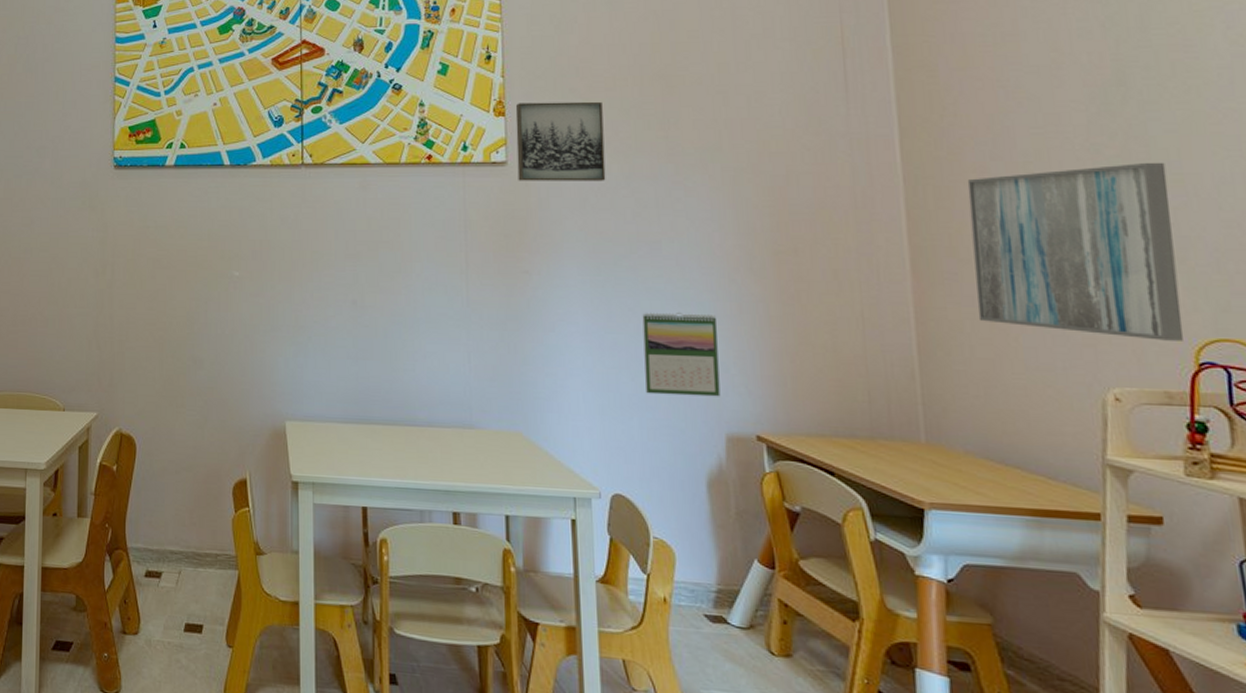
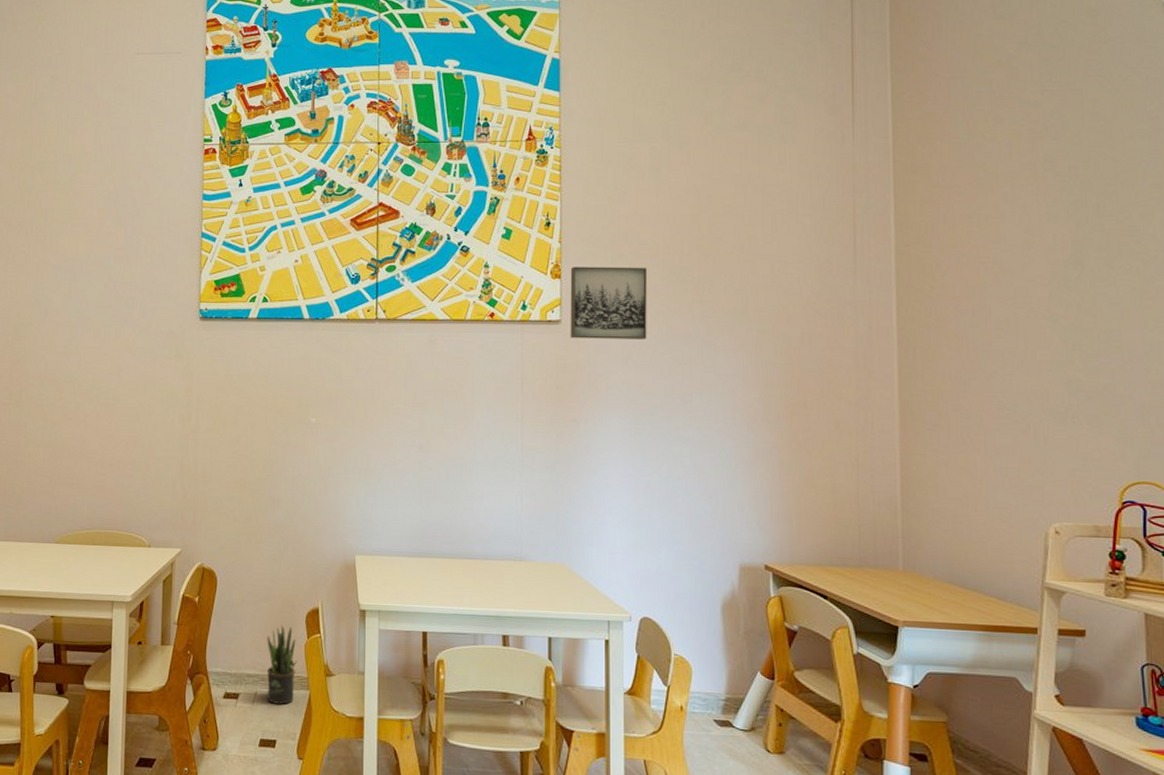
potted plant: none [191,497,224,585] -> present [267,625,297,705]
calendar: present [642,312,721,397] -> none [673,457,736,532]
wall art: present [967,162,1184,341] -> none [949,330,1113,483]

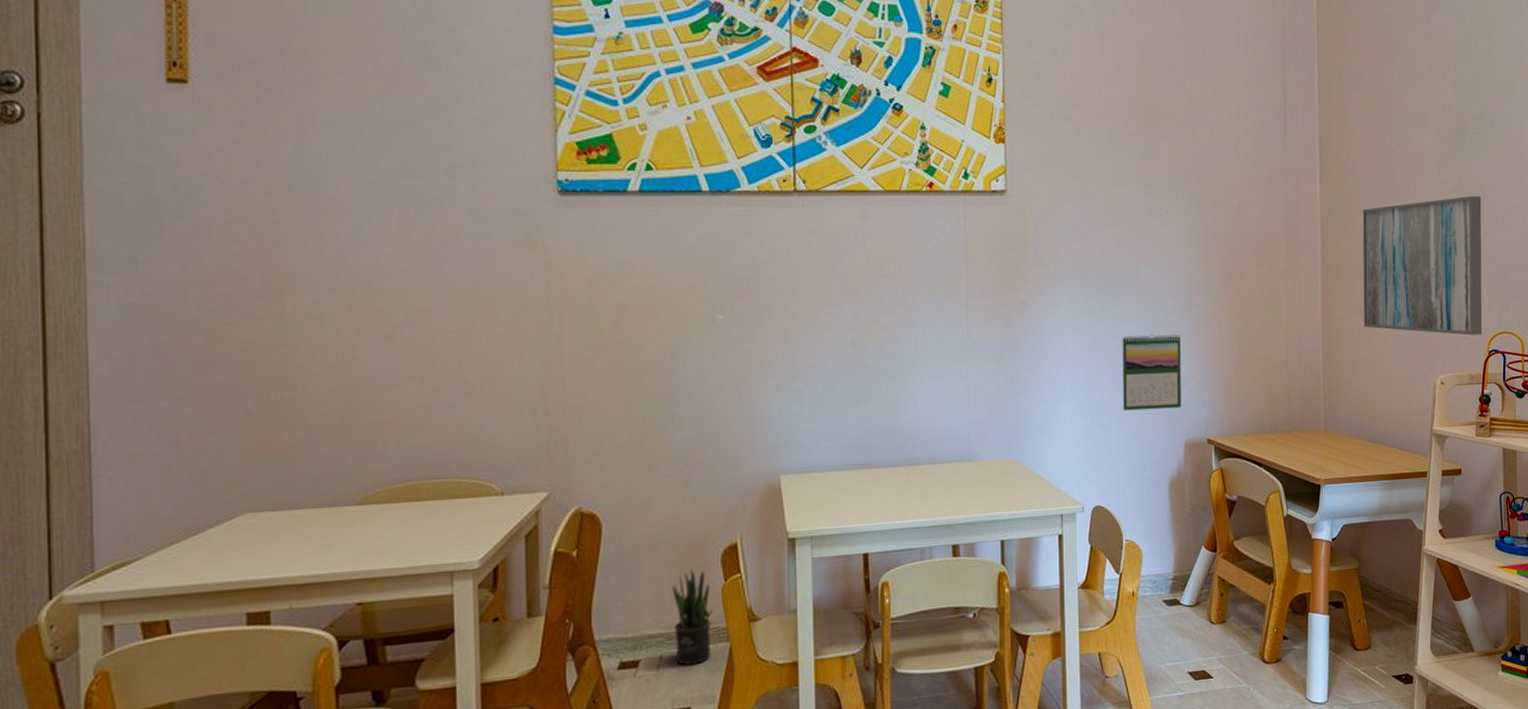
wall art: present [570,267,647,339] -> none [1014,129,1095,211]
calendar: none [673,457,736,532] -> present [1122,333,1182,411]
wall art: none [949,330,1113,483] -> present [1362,195,1483,336]

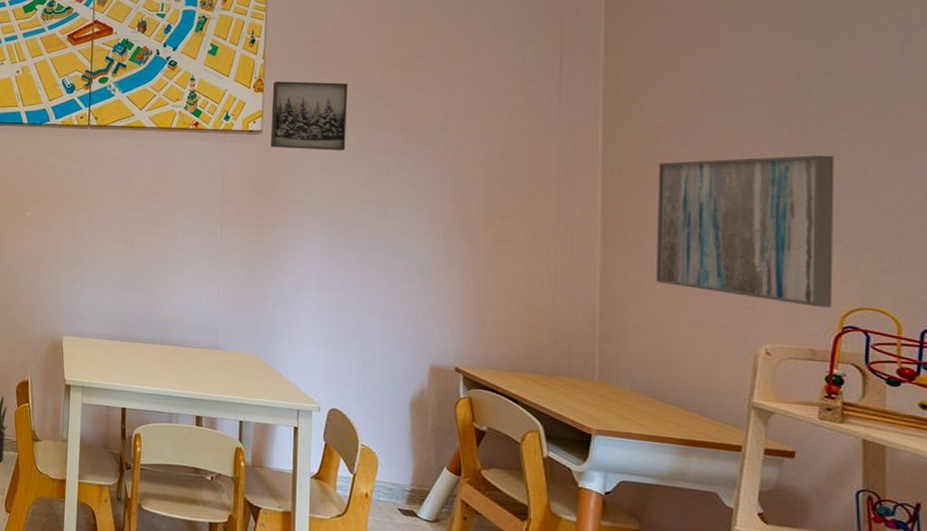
wall art: none [1014,129,1095,211] -> present [270,81,348,151]
calendar: present [1122,333,1182,411] -> none [365,261,429,335]

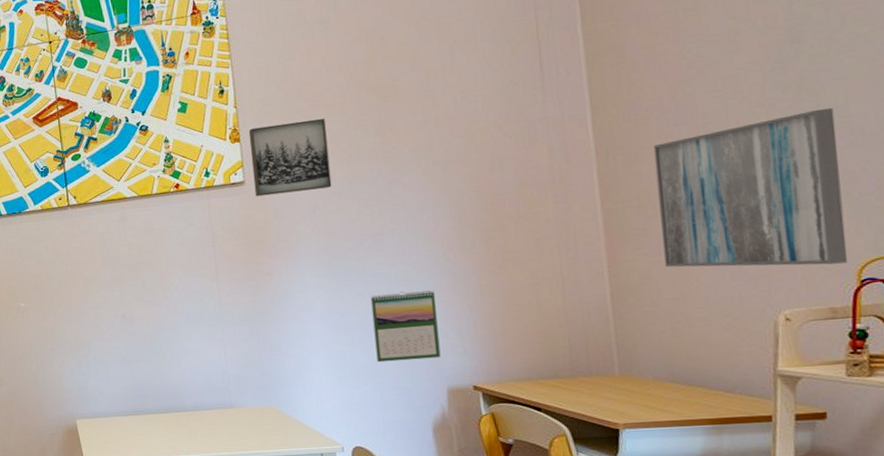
calendar: none [365,261,429,335] -> present [370,289,441,363]

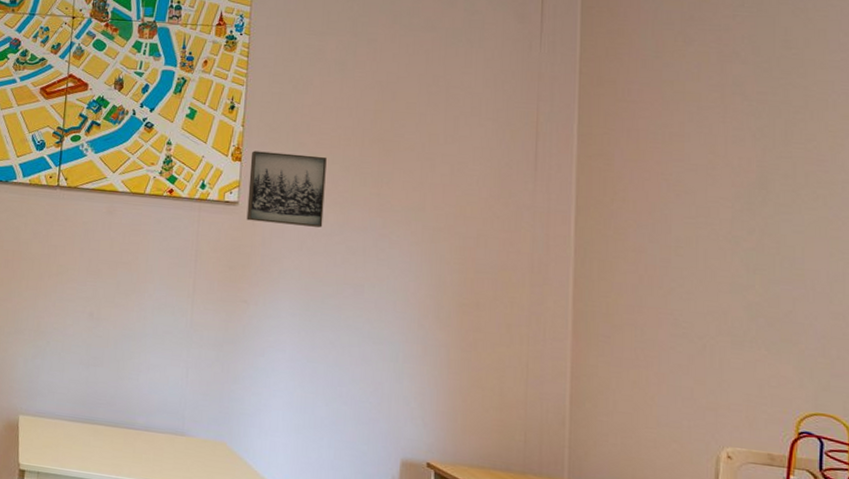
calendar: present [370,289,441,363] -> none [337,346,404,426]
wall art: present [653,107,848,268] -> none [623,256,791,412]

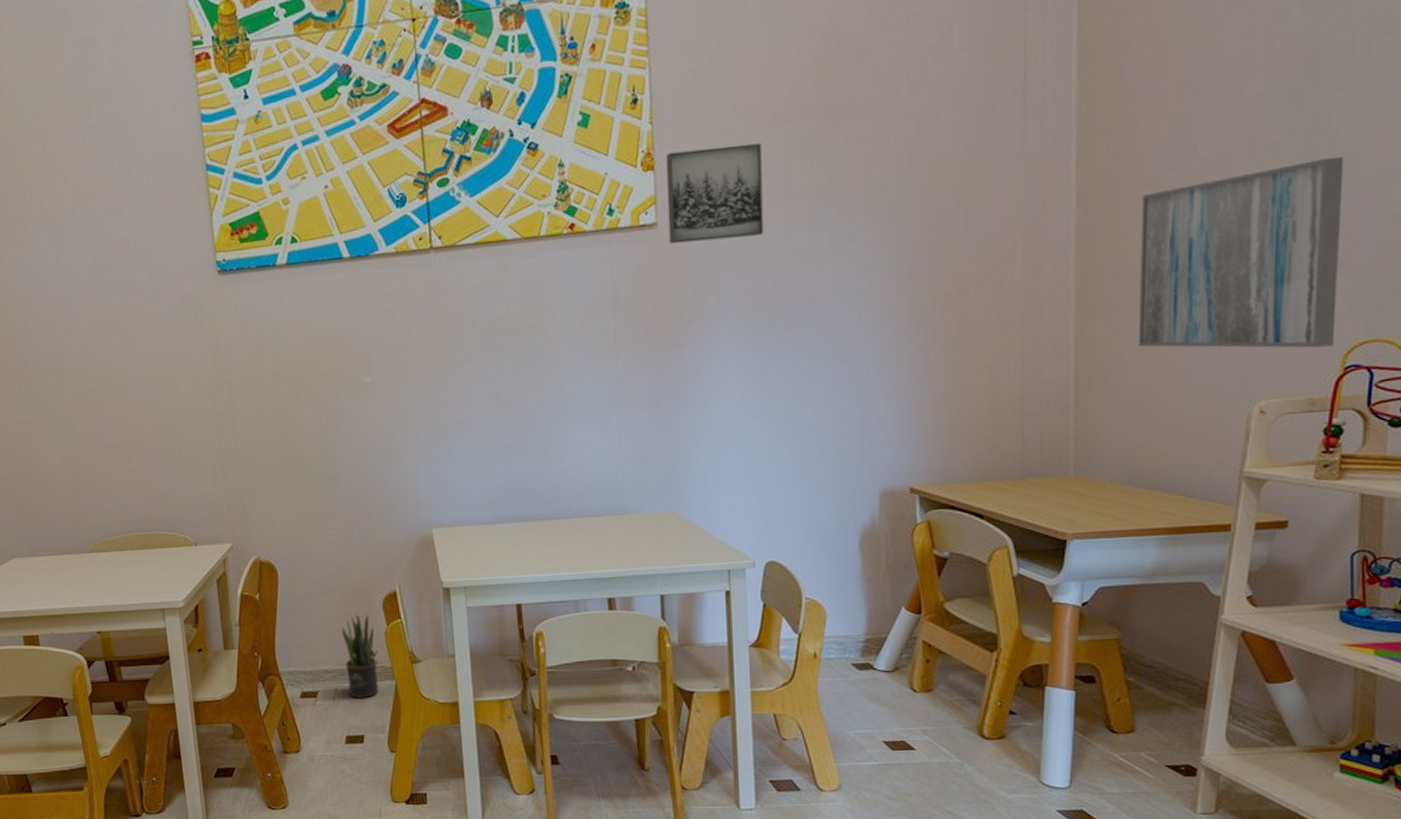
wall art: none [623,256,791,412] -> present [1138,156,1344,348]

